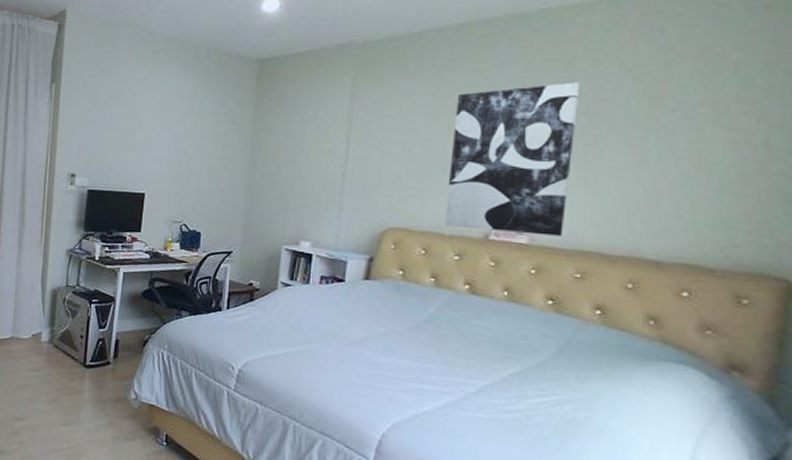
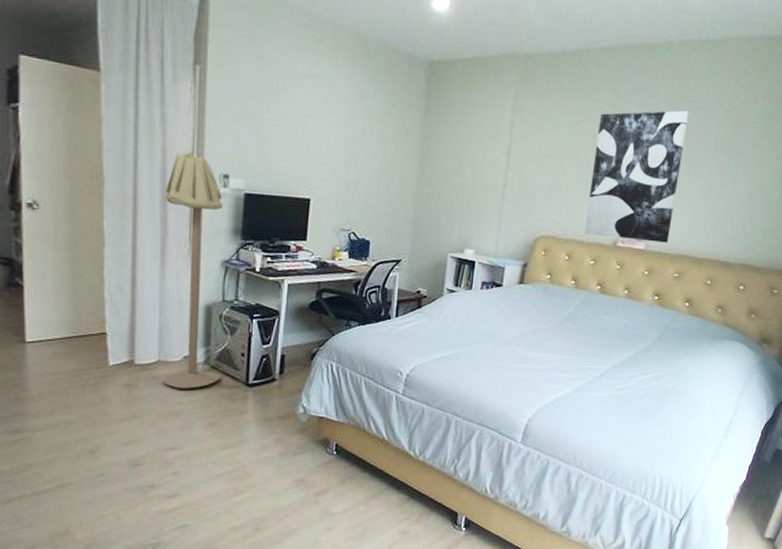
floor lamp: none [14,155,69,365] -> present [162,151,223,389]

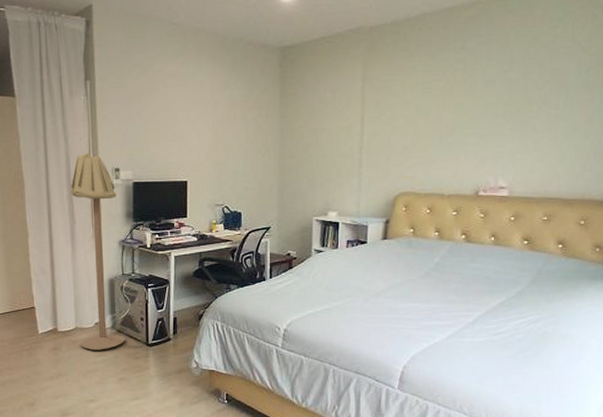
wall art: present [584,110,689,243] -> none [443,55,544,188]

